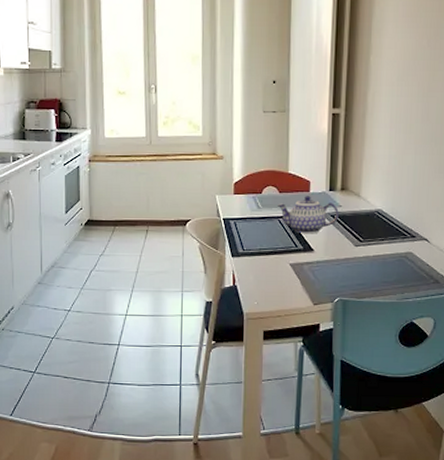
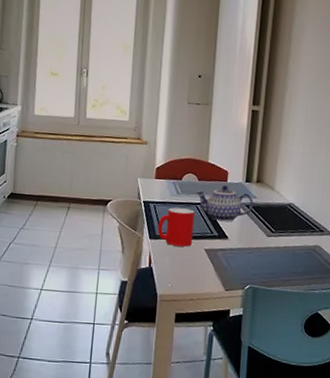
cup: none [239,223,277,263] -> present [157,207,195,247]

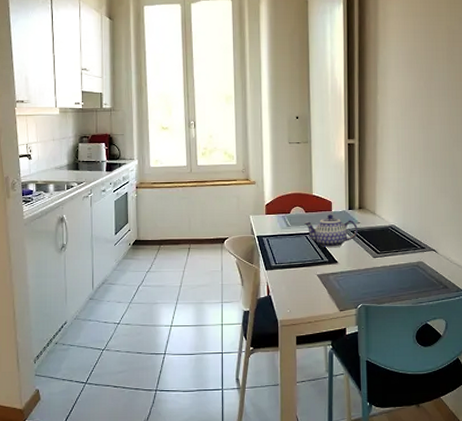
cup: present [157,207,195,247] -> none [272,239,306,274]

